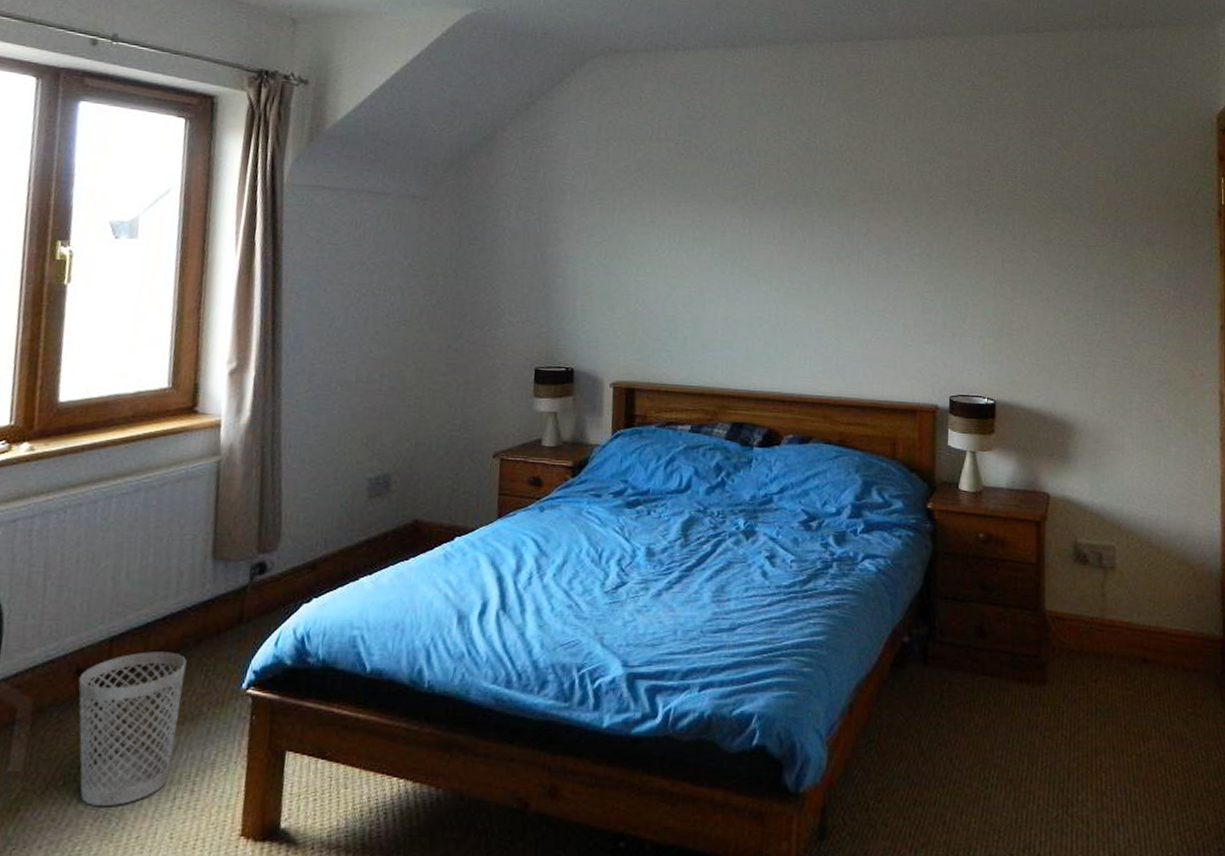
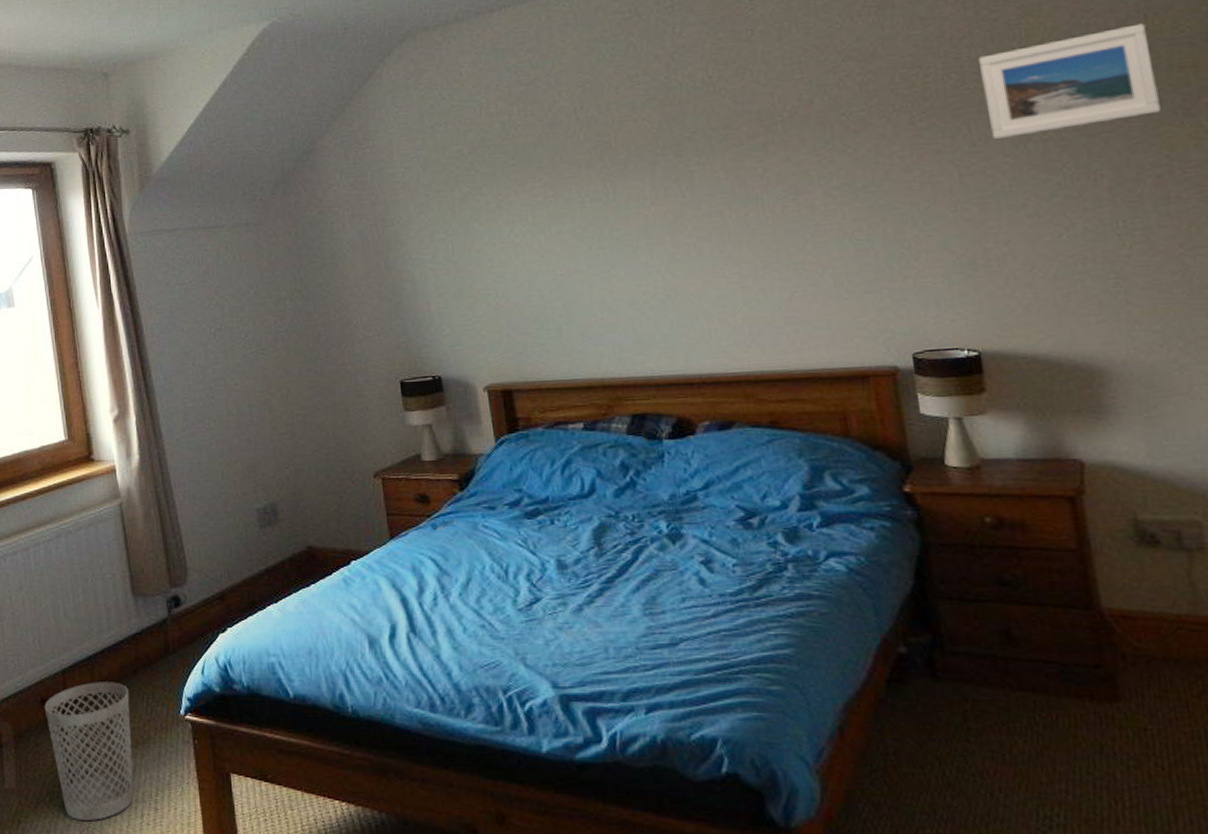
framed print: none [1027,170,1133,239] -> present [979,23,1161,140]

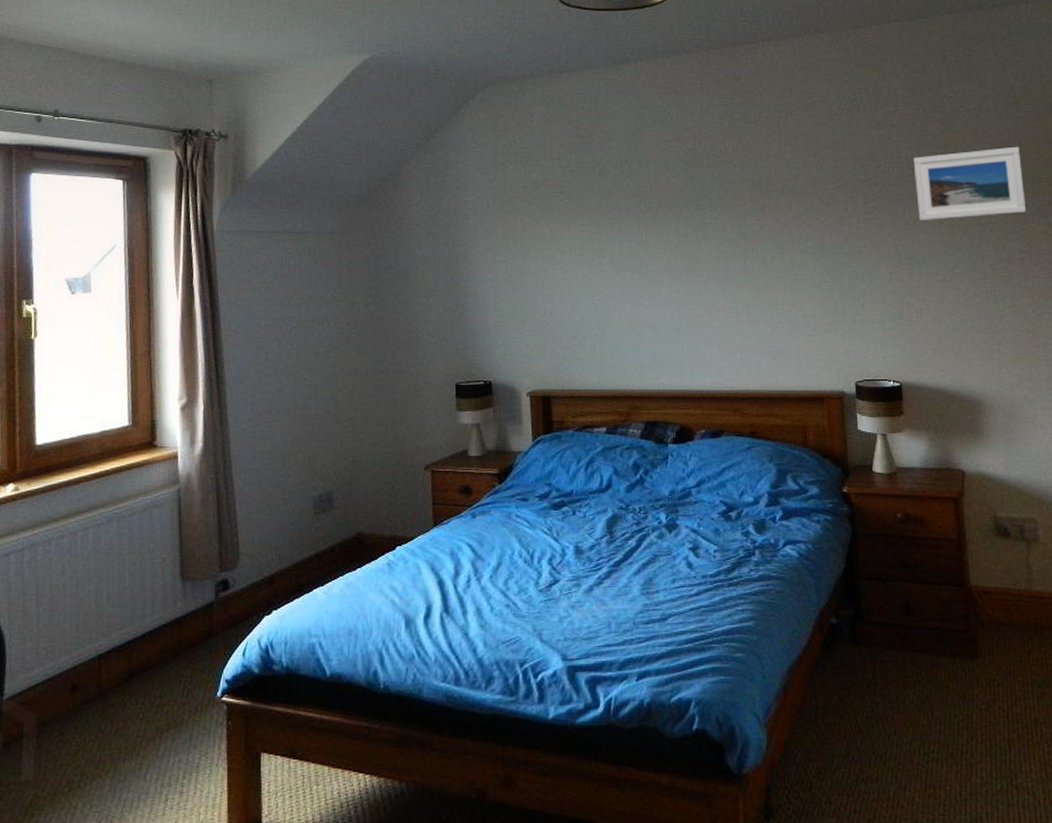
wastebasket: present [44,682,134,821] -> none [74,666,167,810]

